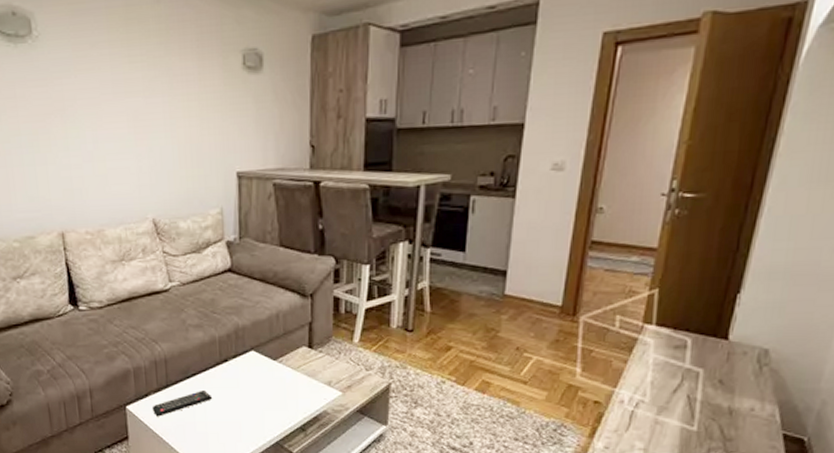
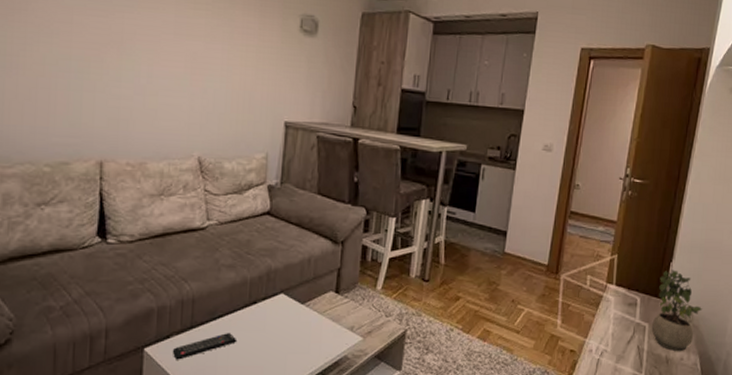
potted plant: none [707,302,786,402] -> present [651,270,703,352]

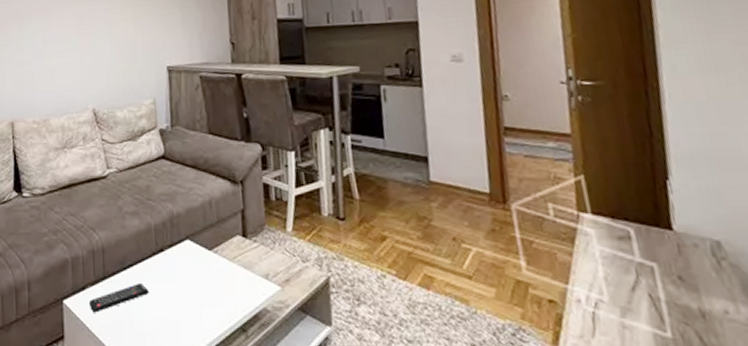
potted plant: present [651,270,703,352] -> none [656,189,739,302]

